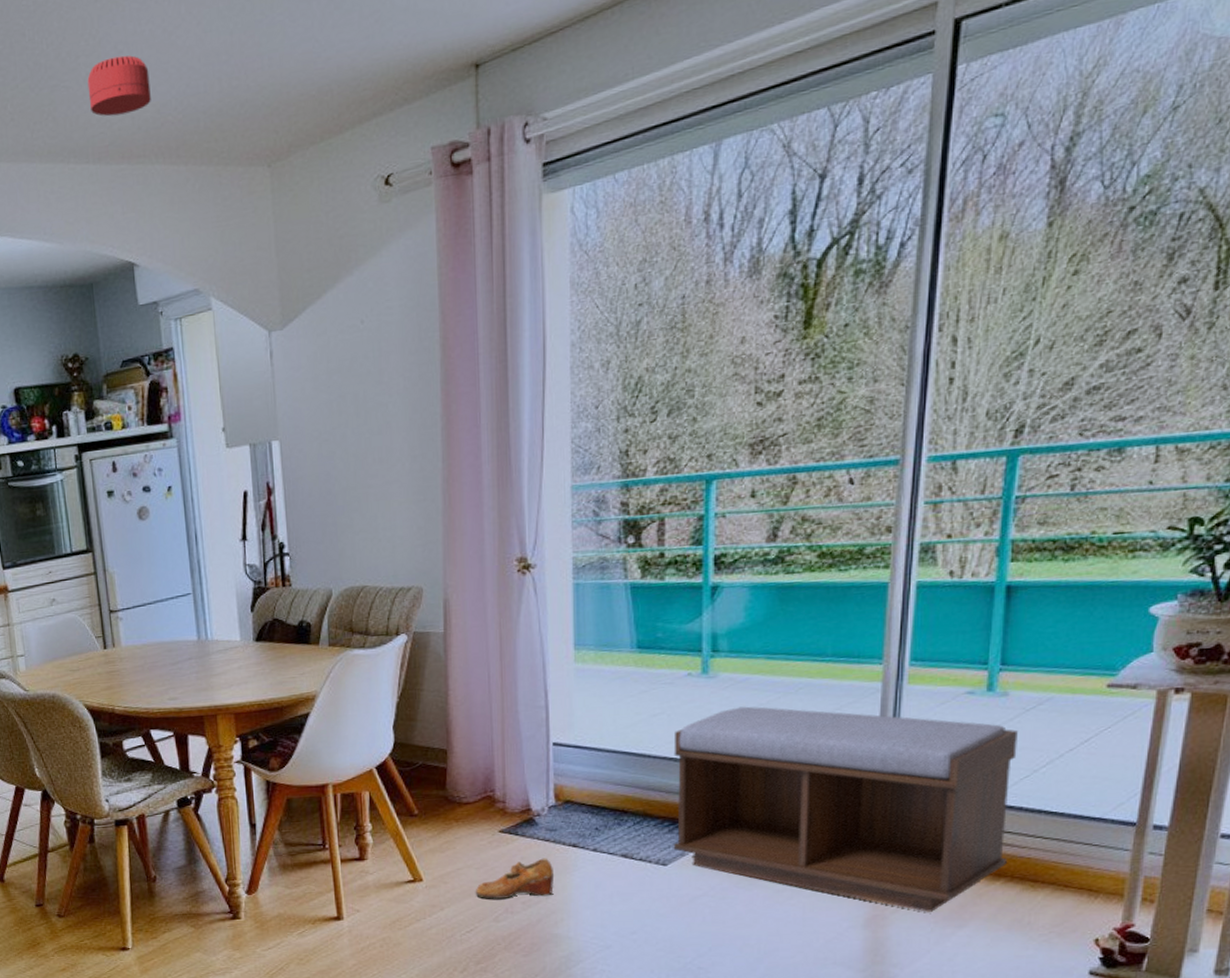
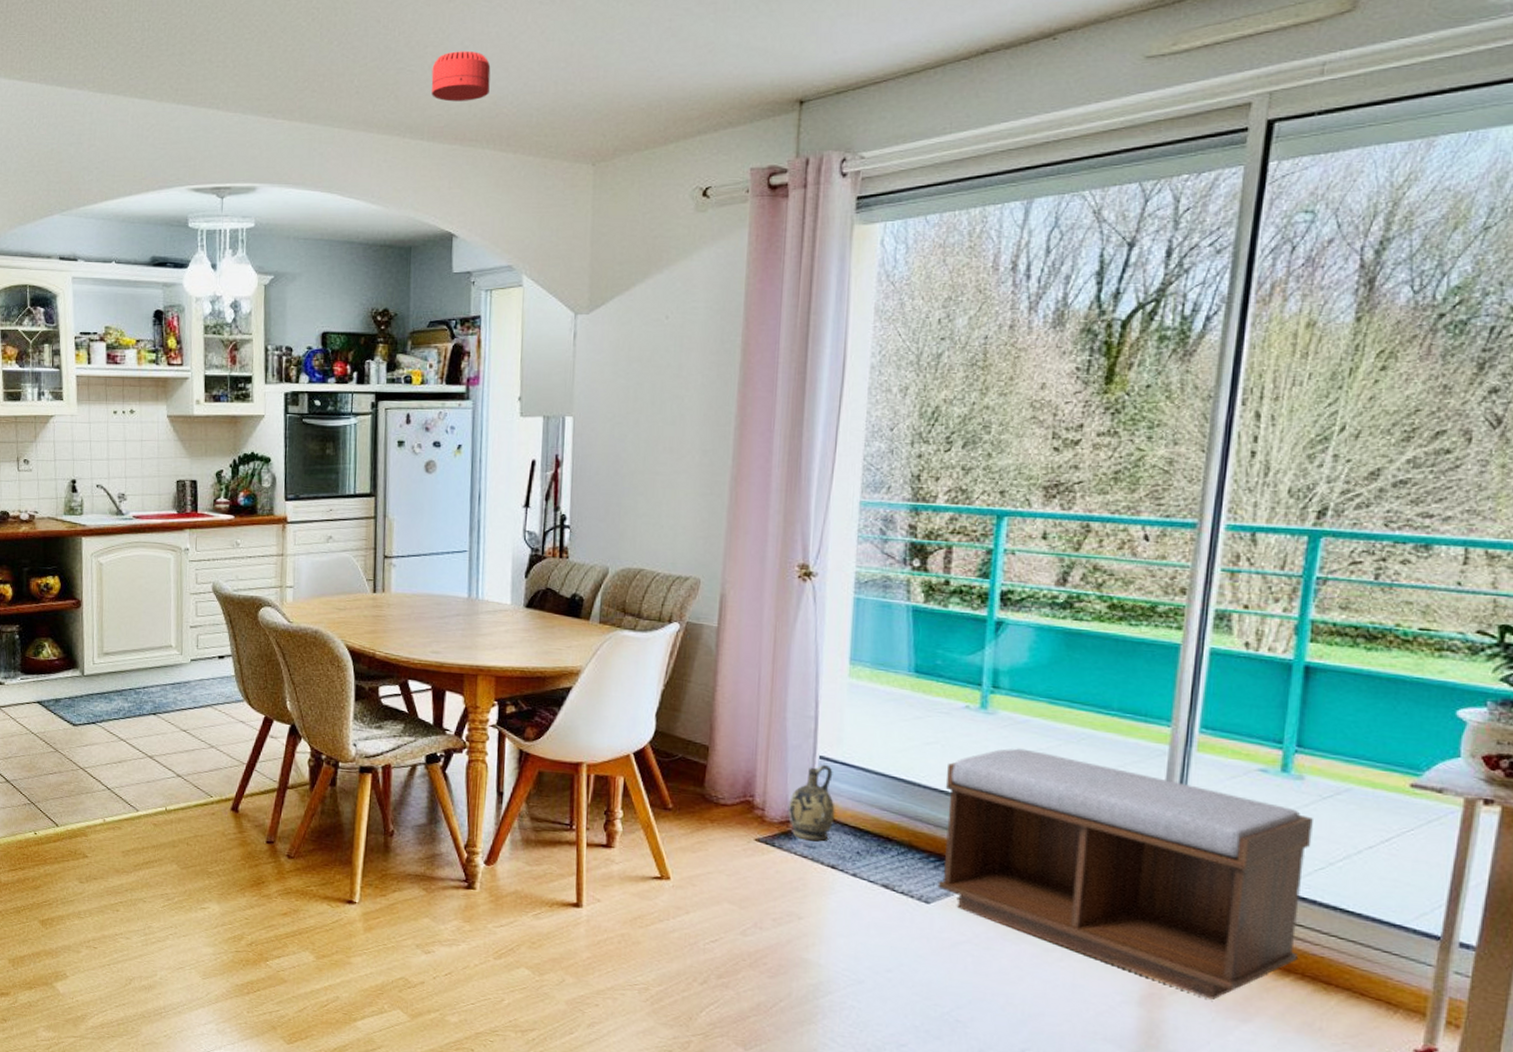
shoe: present [475,858,555,899] -> none [723,875,810,917]
ceramic jug: none [528,750,572,825] -> present [788,764,835,841]

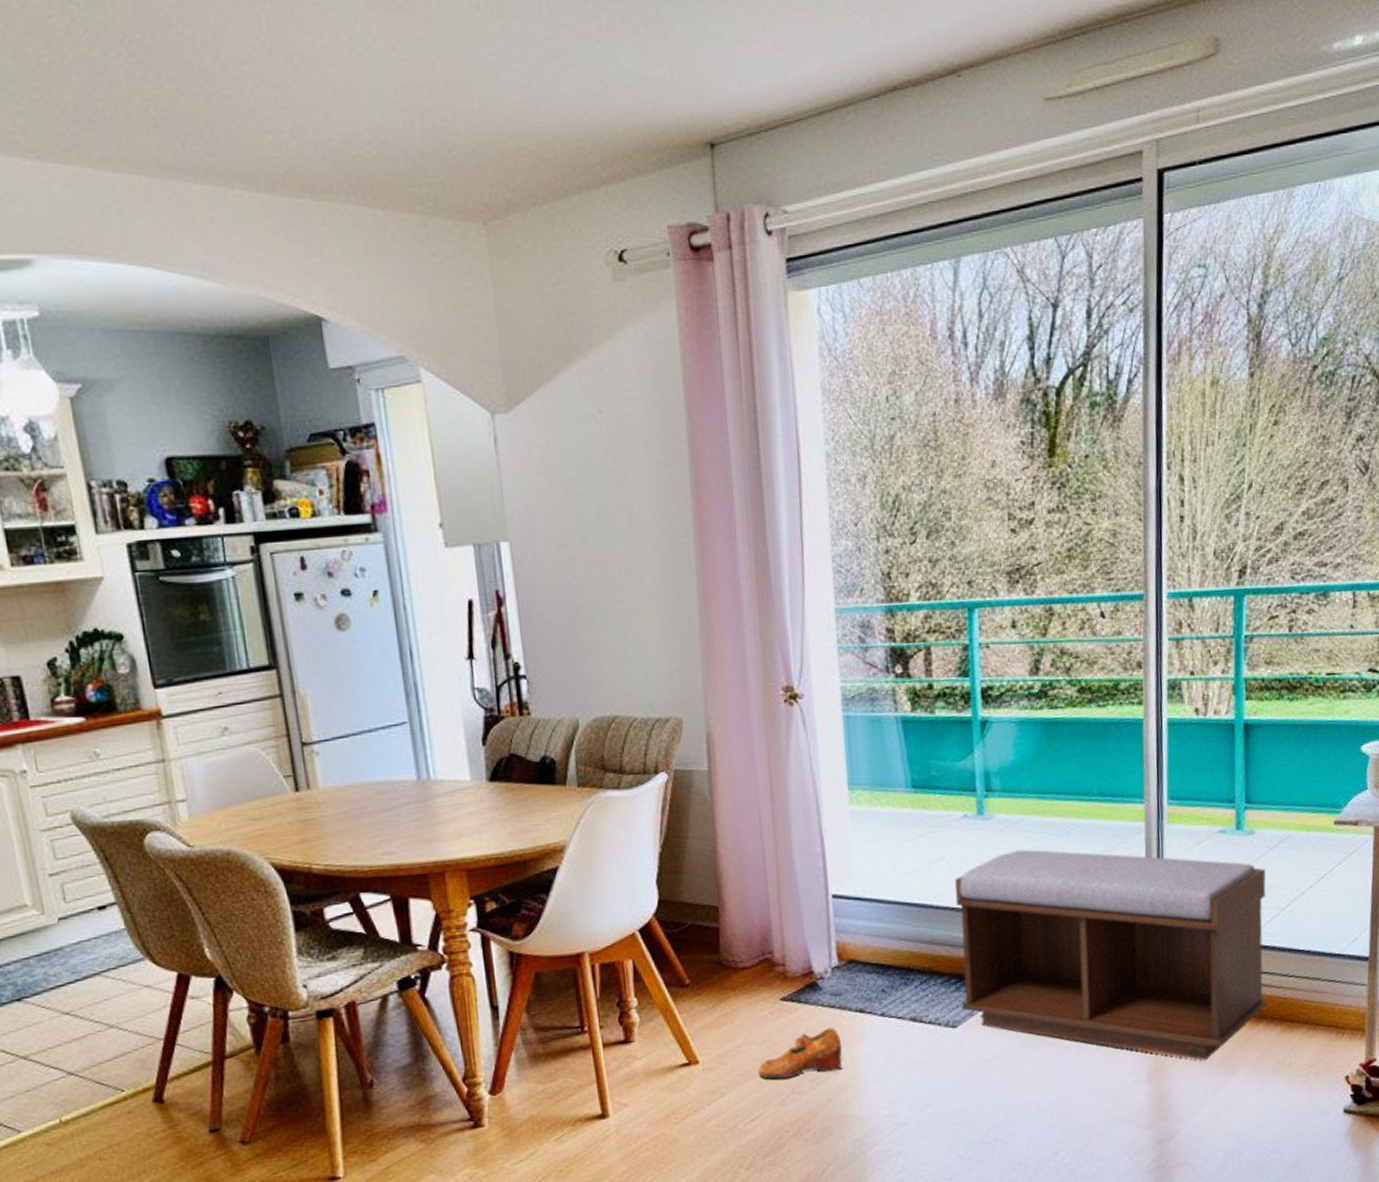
smoke detector: present [431,51,491,102] -> none [255,70,338,140]
shoe: none [723,875,810,917] -> present [757,1027,843,1079]
ceramic jug: present [788,764,835,841] -> none [809,902,856,989]

